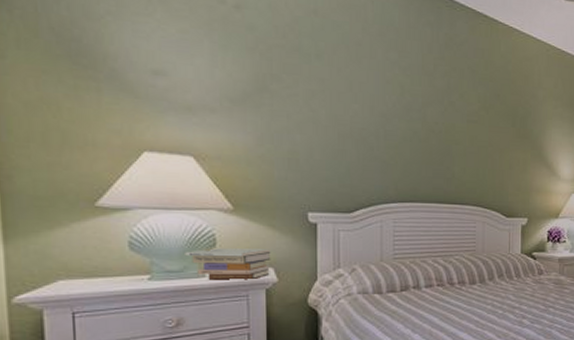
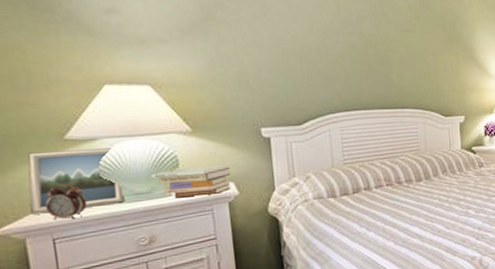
picture frame: none [51,217,156,284] -> present [27,148,125,214]
alarm clock: none [68,254,113,293] -> present [45,183,87,221]

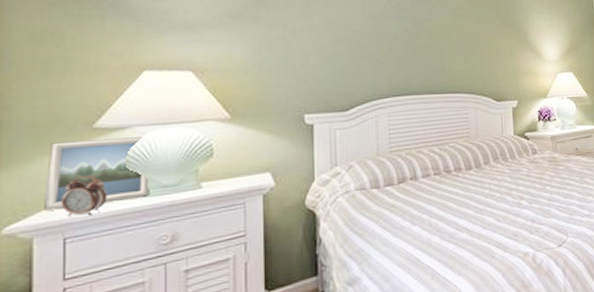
books: present [151,165,231,198] -> none [181,154,268,191]

